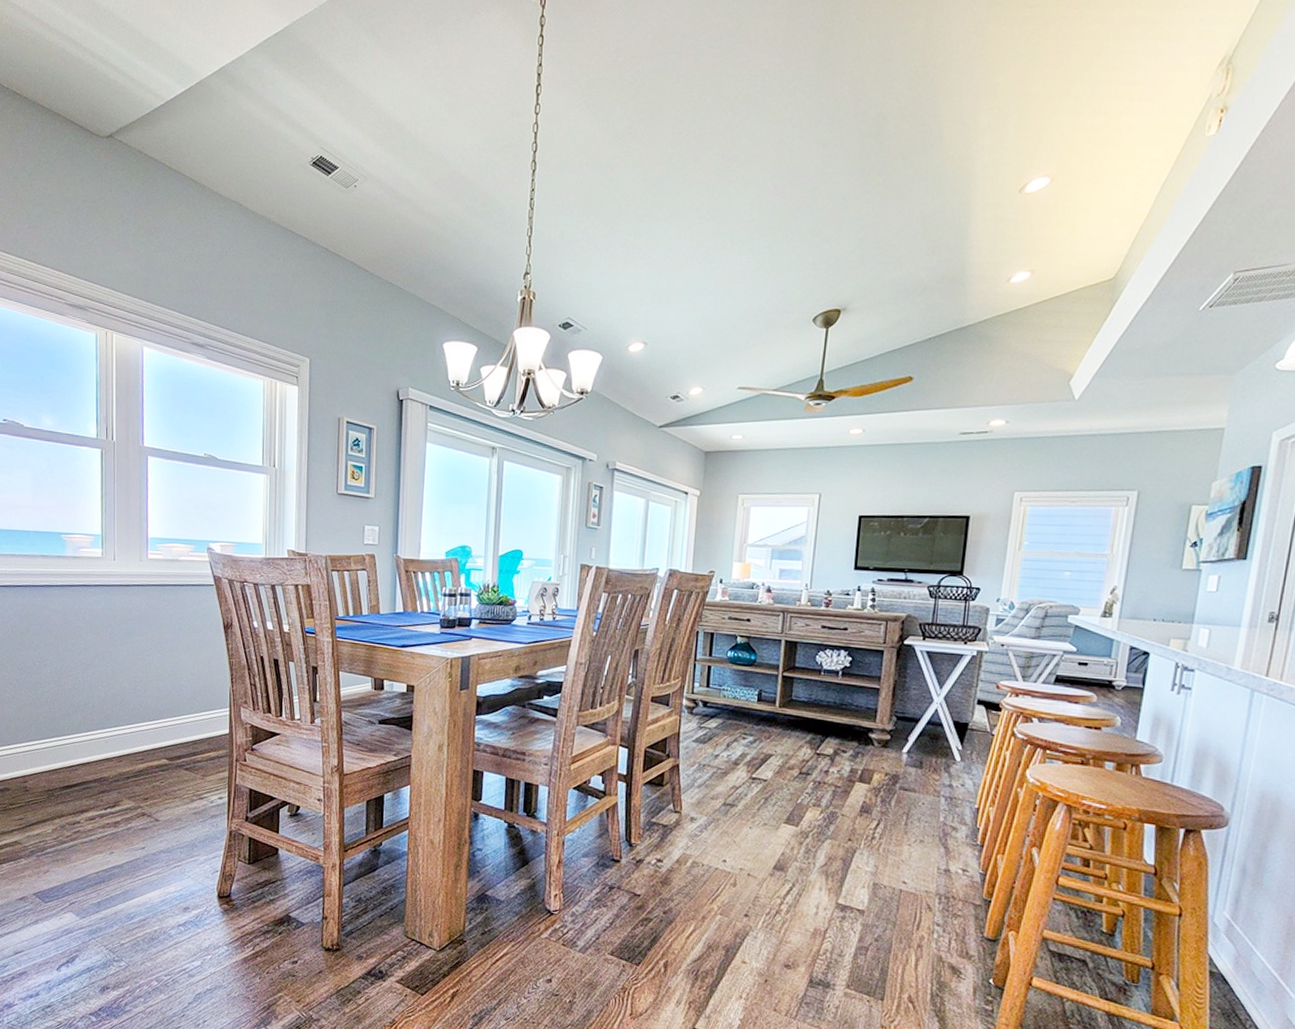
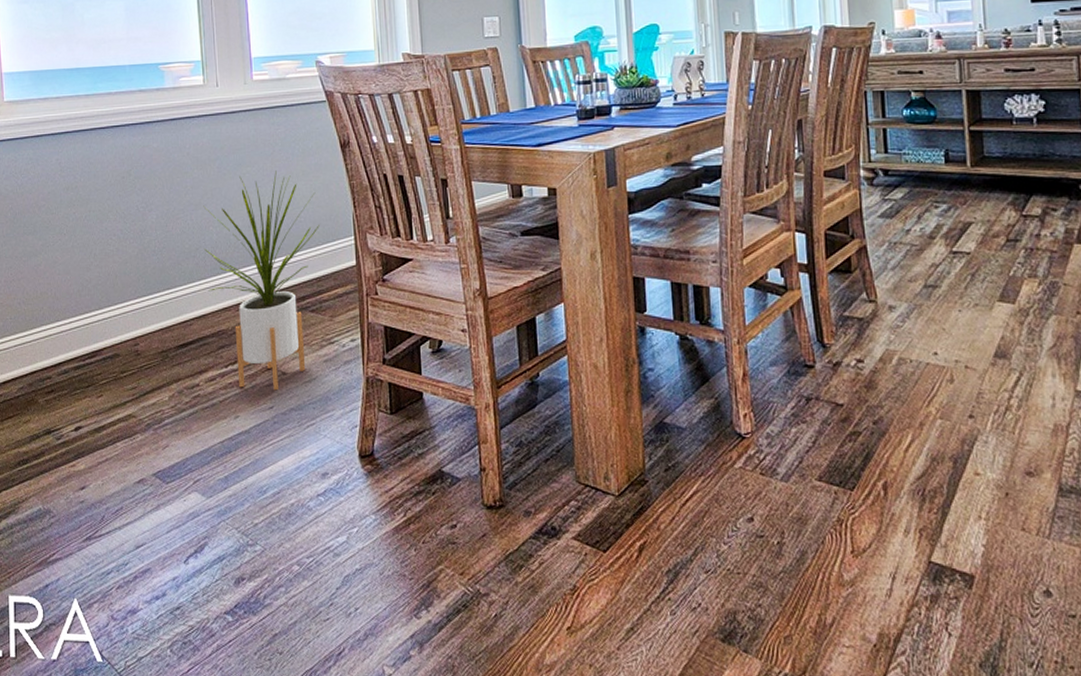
house plant: none [93,642,199,834] -> present [203,171,320,391]

